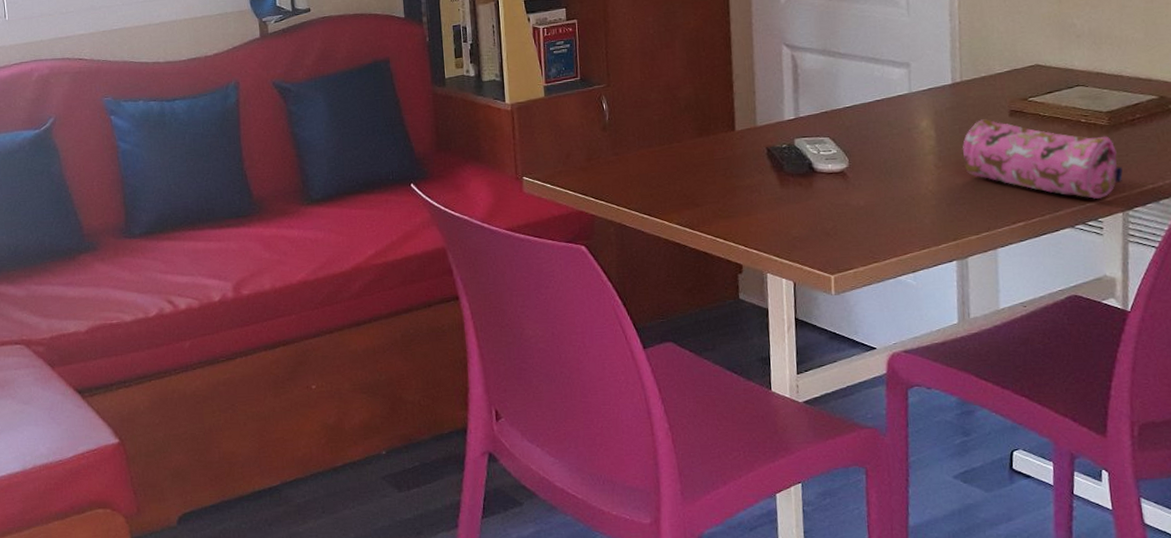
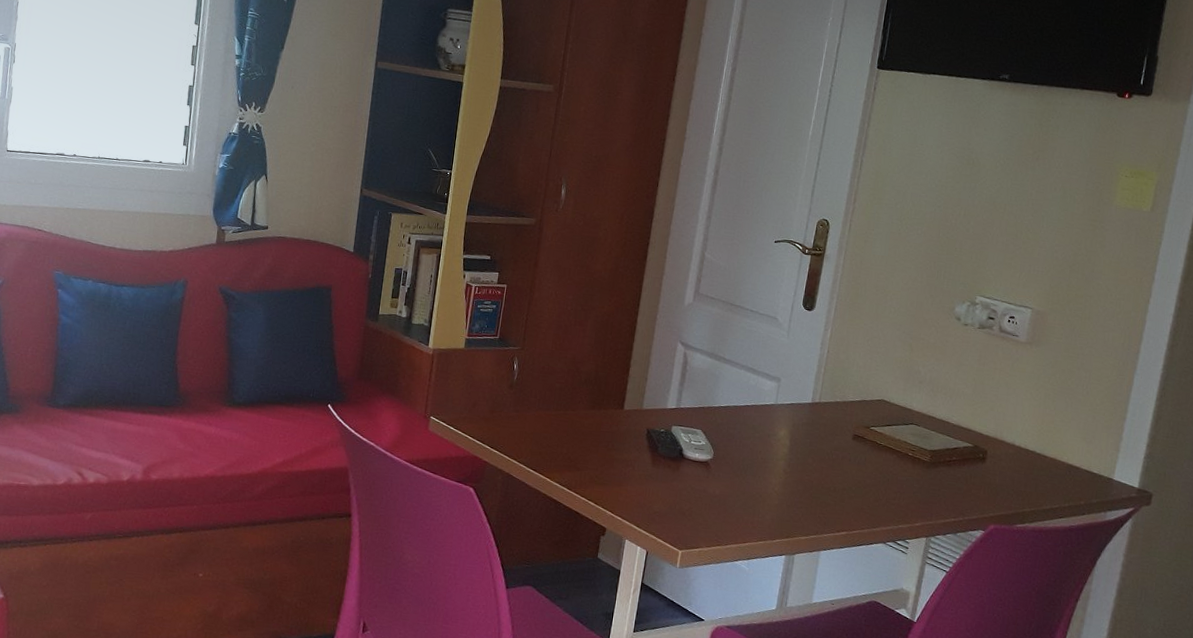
pencil case: present [962,119,1123,199] -> none [808,438,933,523]

